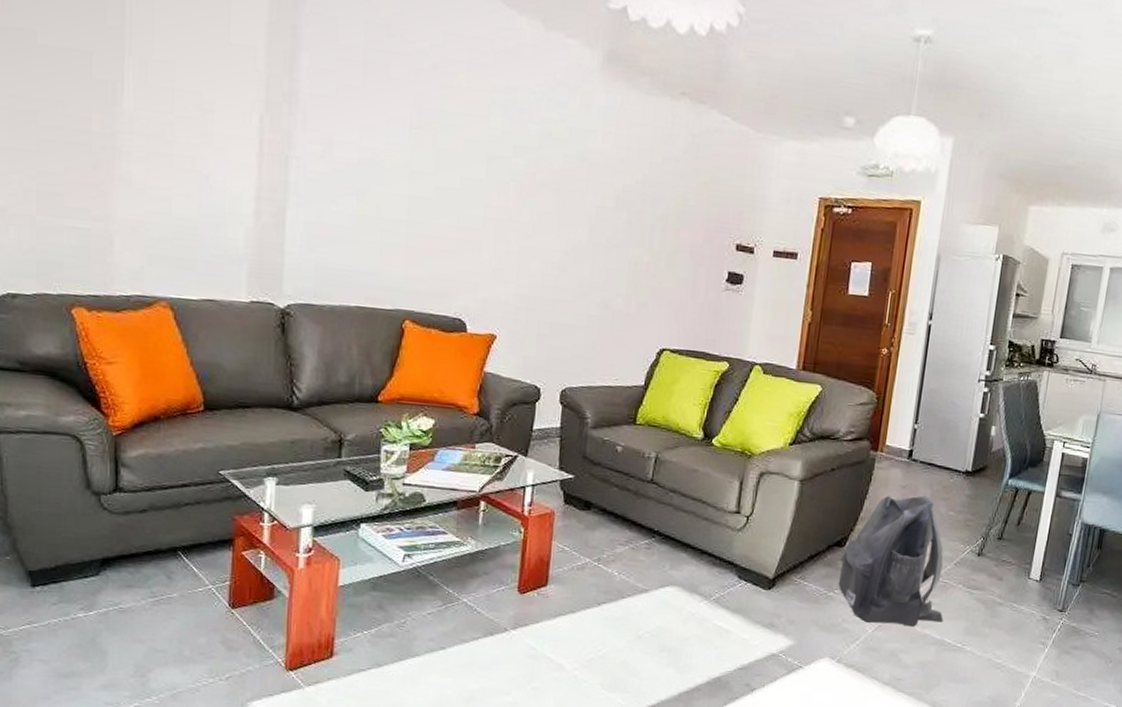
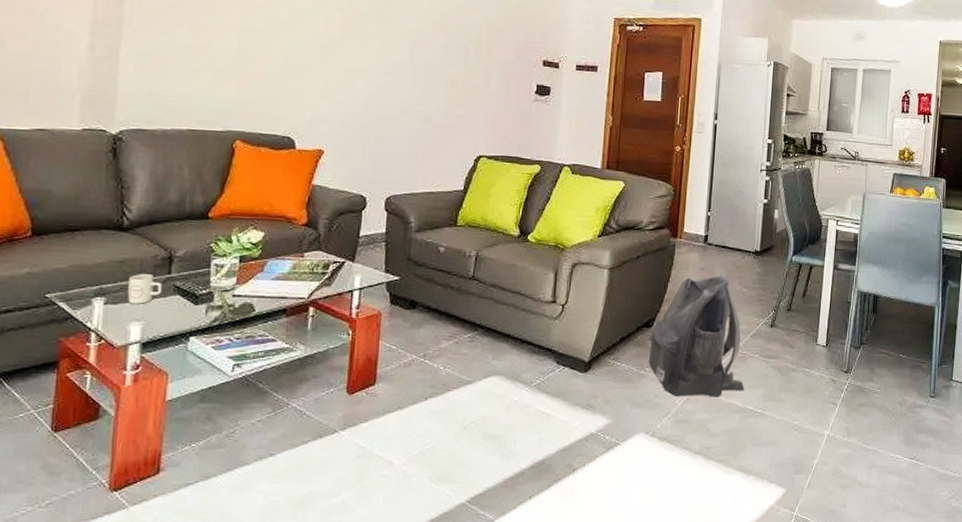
mug: none [298,456,333,487] -> present [127,274,162,304]

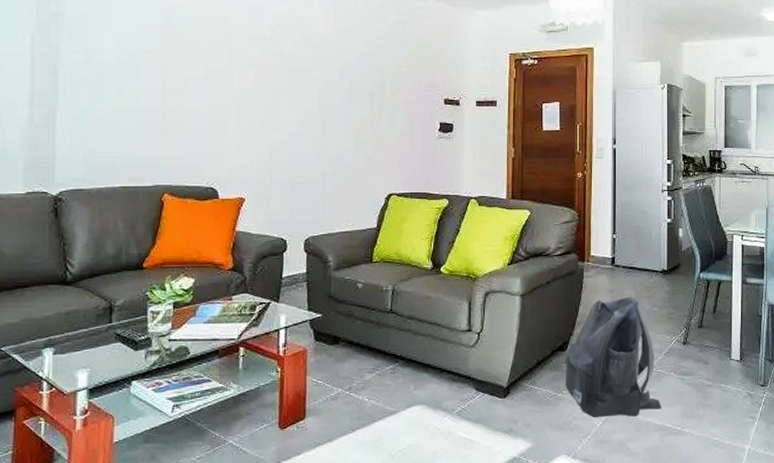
mug: present [127,274,162,304] -> none [73,324,104,353]

